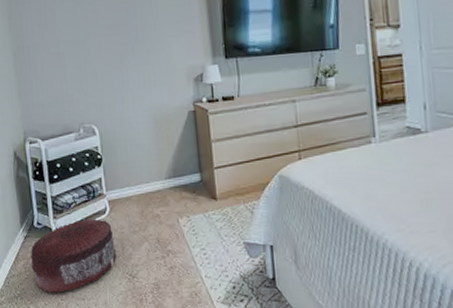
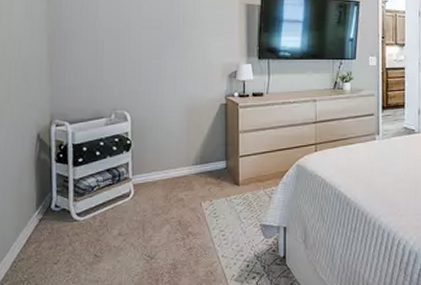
pouf: present [31,218,117,293] -> none [43,201,137,276]

